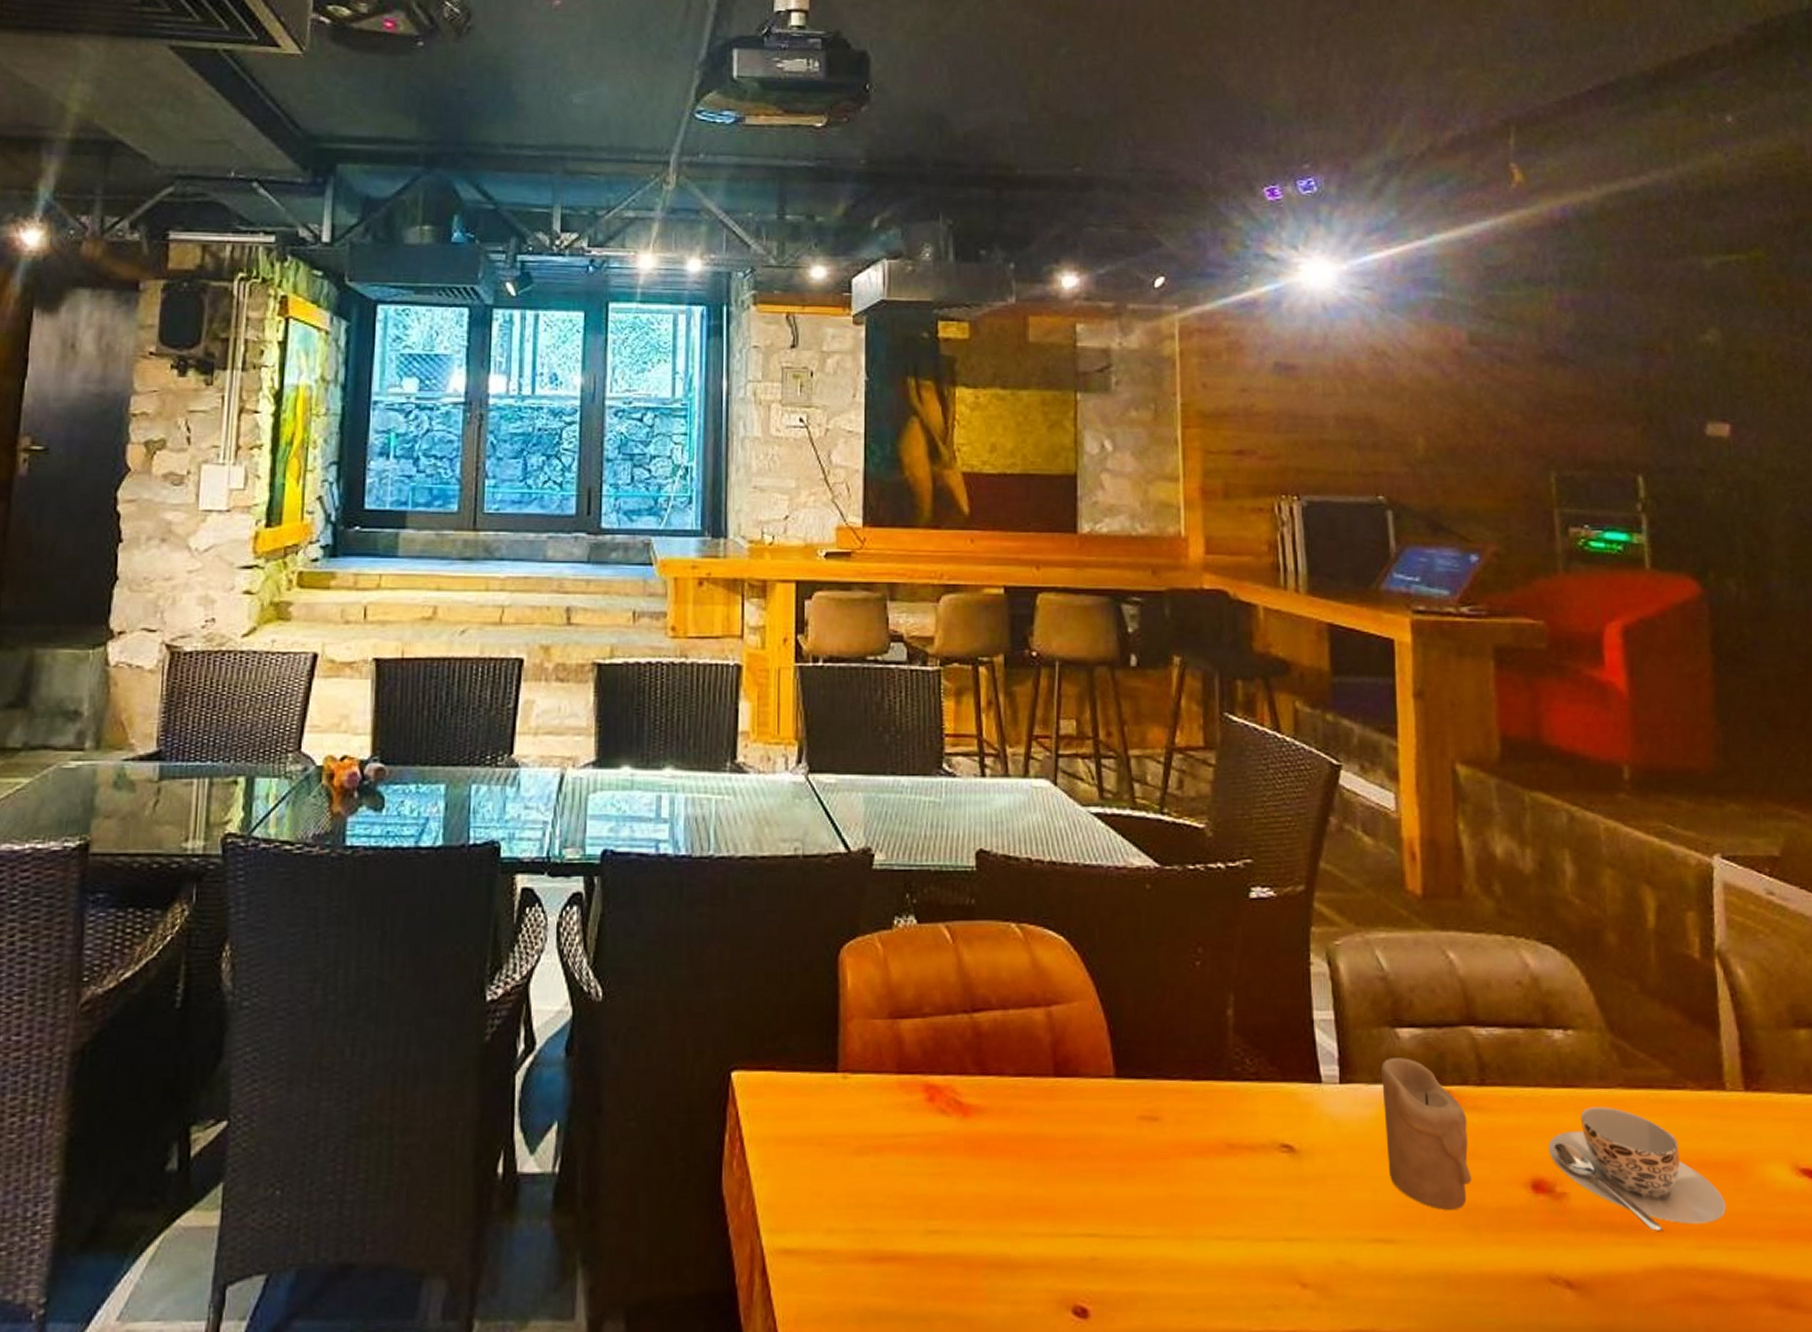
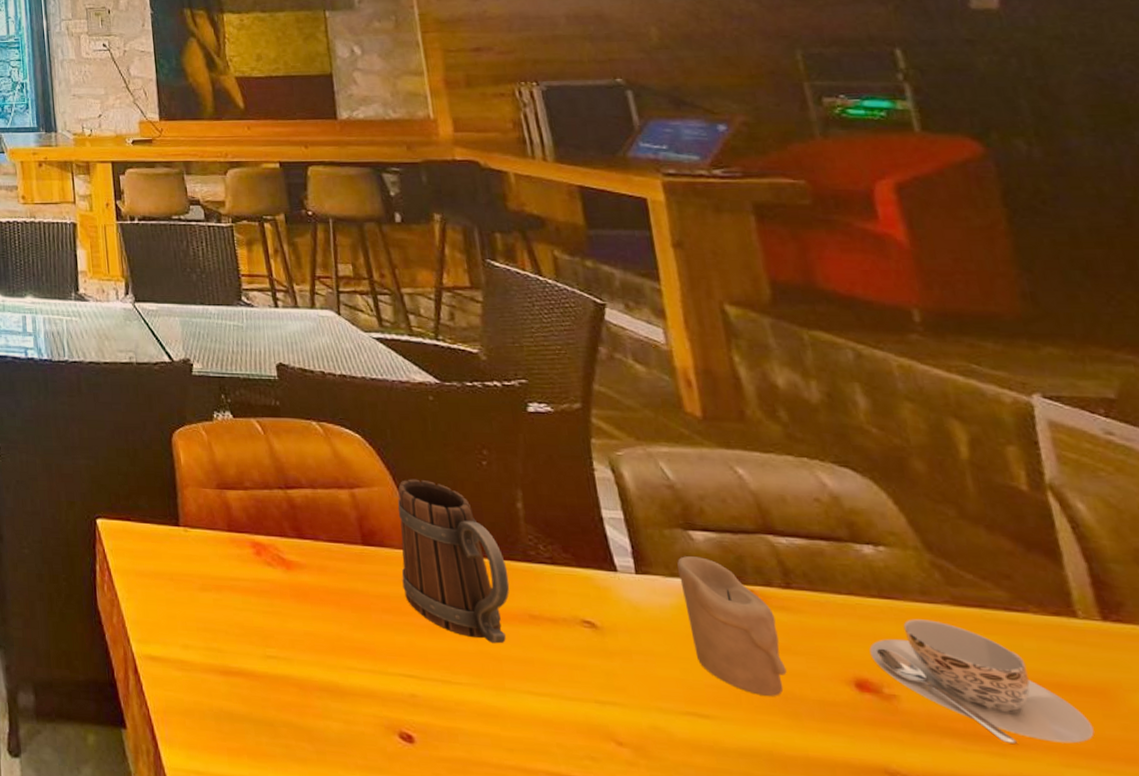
beer mug: none [1094,988,1210,1184] -> present [397,479,510,644]

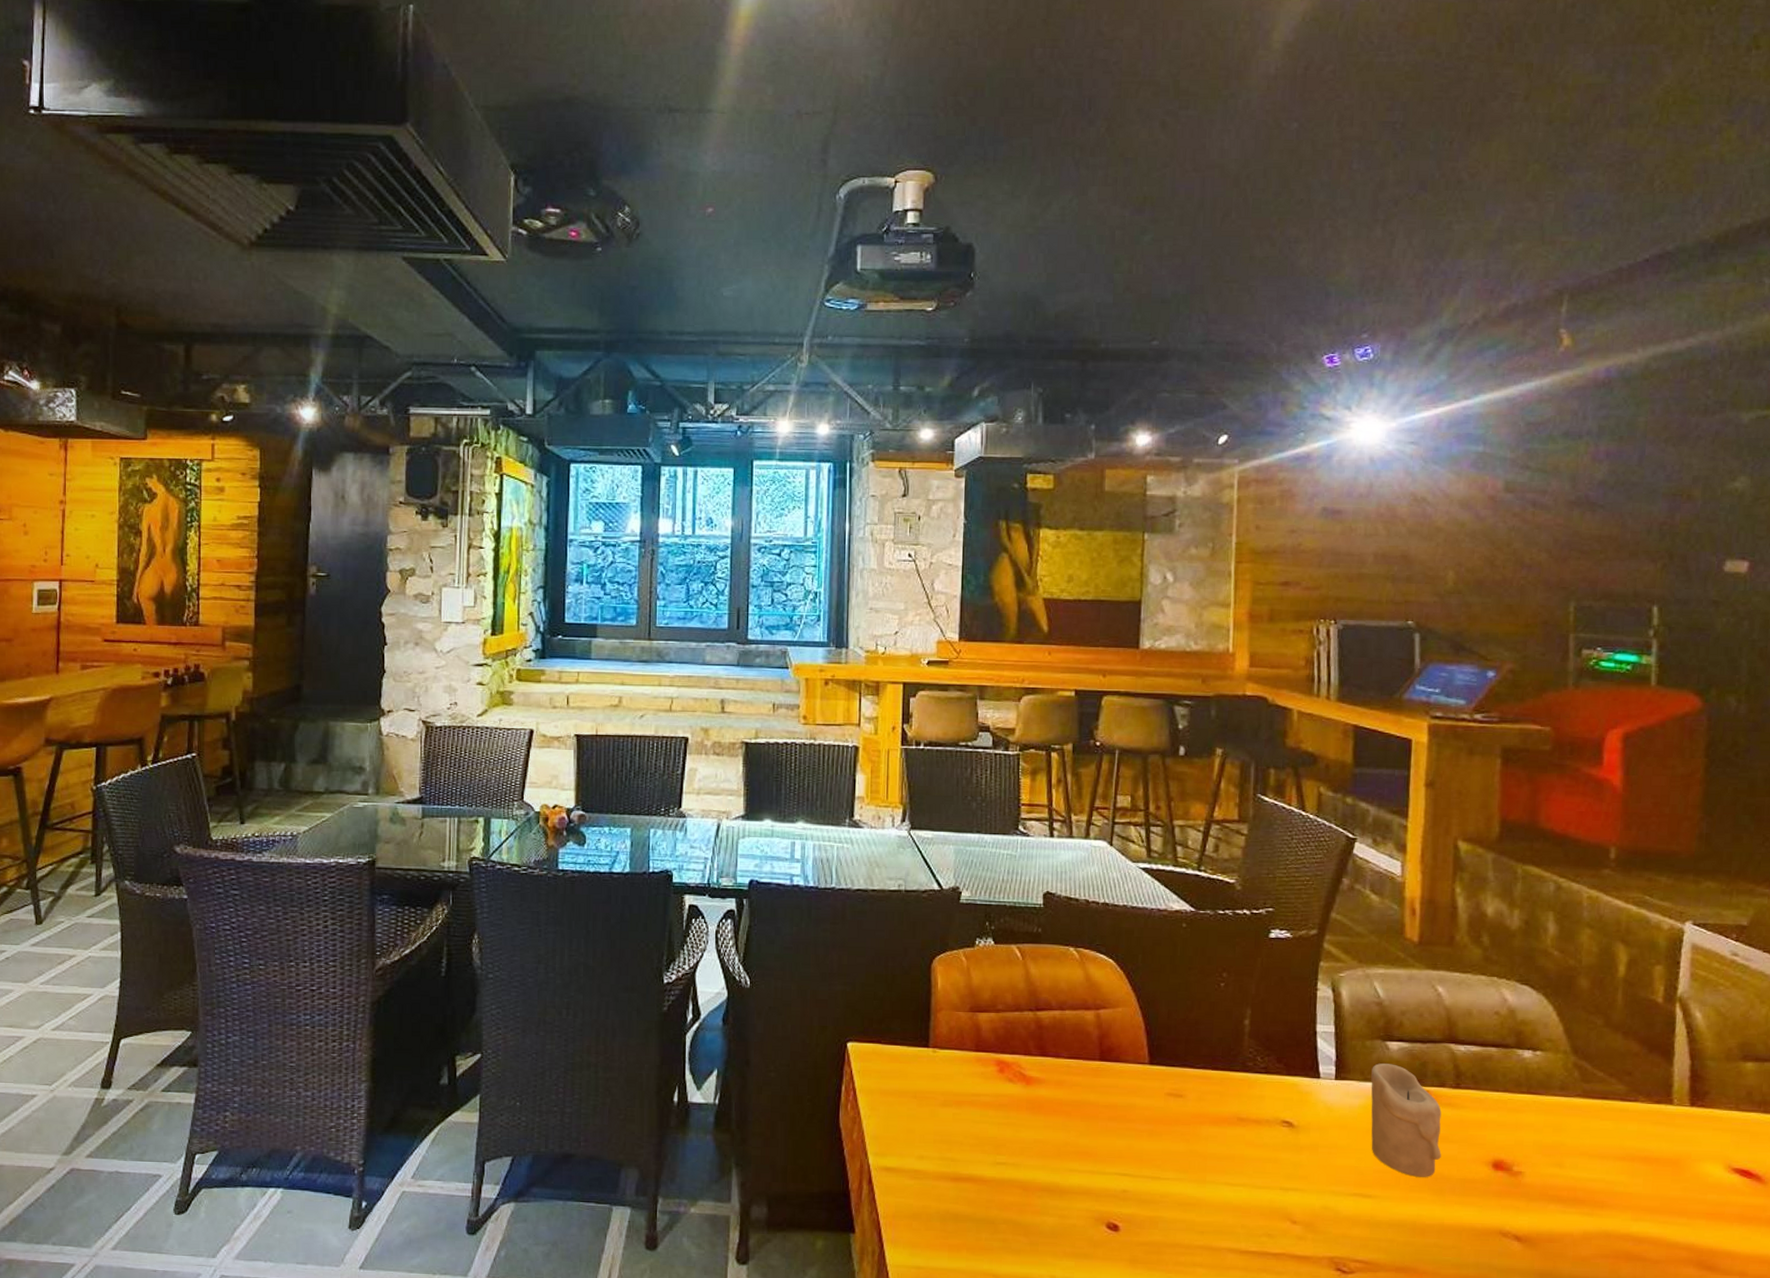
beer mug: present [397,479,510,644] -> none [1131,1000,1226,1144]
teacup: present [869,619,1095,745] -> none [1510,1110,1662,1206]

